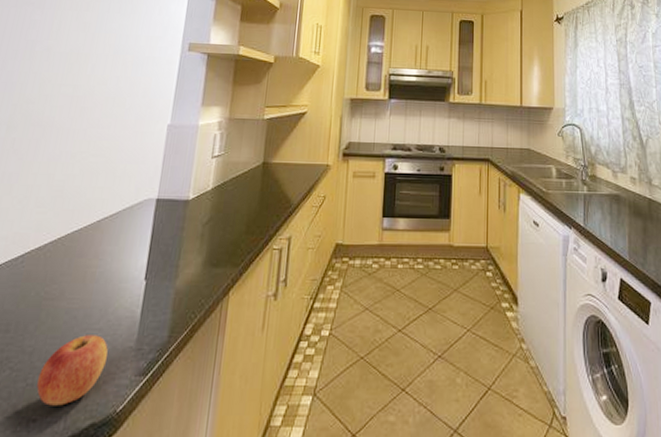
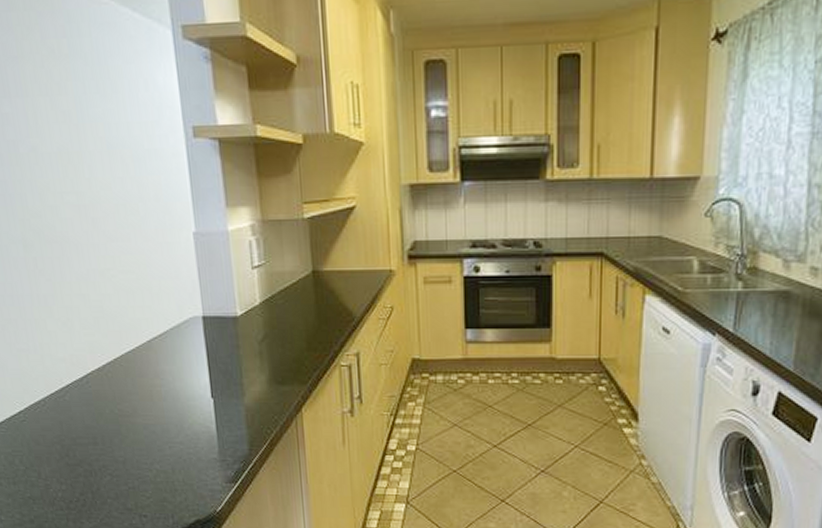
apple: present [36,335,108,406] -> none [137,447,195,505]

